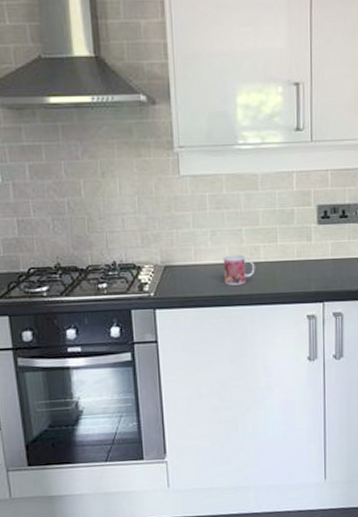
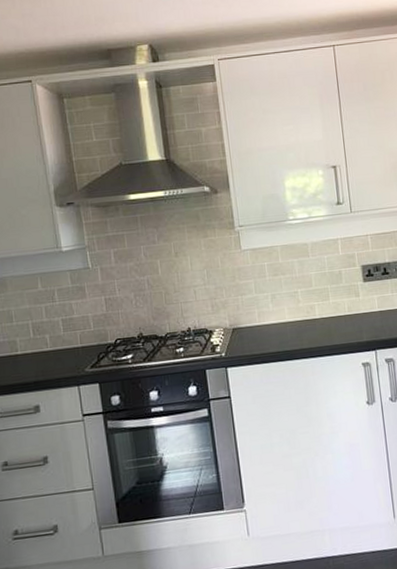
mug: present [223,254,255,286] -> none [283,313,313,342]

